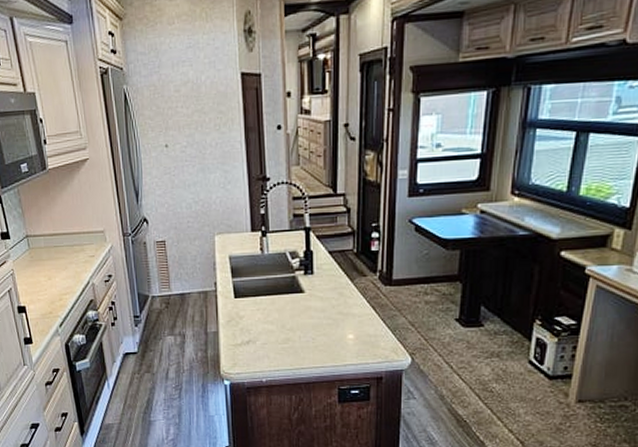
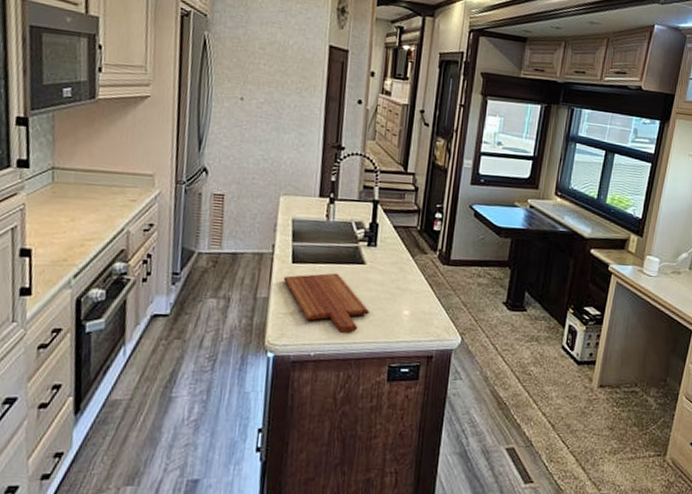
cutting board: none [228,303,313,361] -> present [283,272,370,335]

